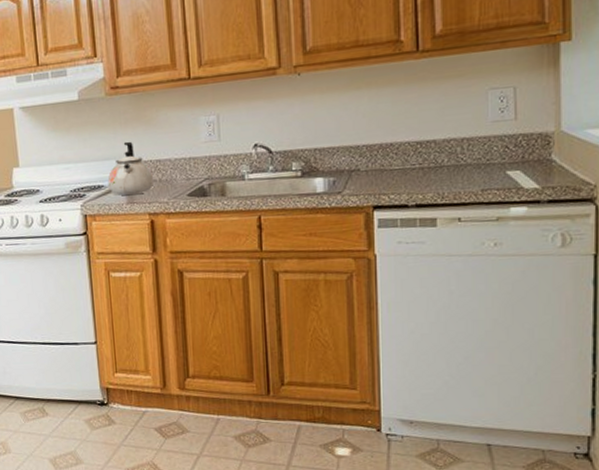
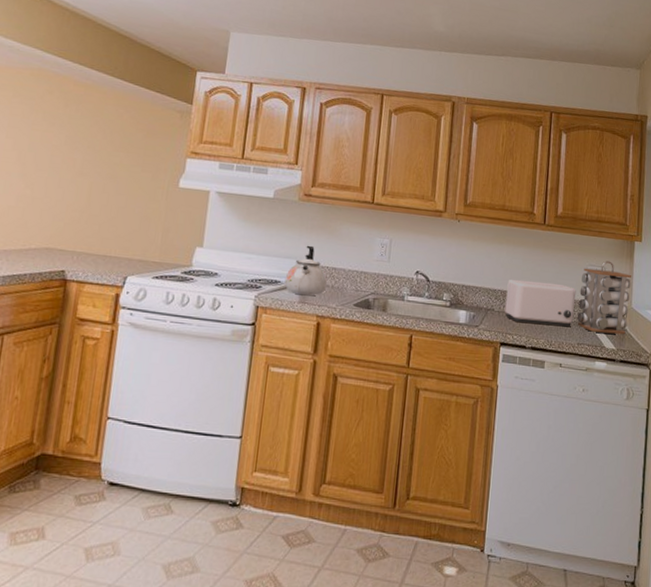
toaster: none [374,121,473,179] -> present [505,279,576,327]
spice rack: none [478,77,559,173] -> present [577,261,632,335]

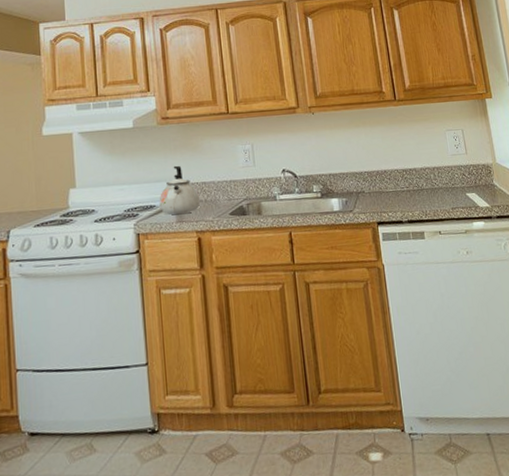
toaster: present [505,279,576,327] -> none [372,154,443,200]
spice rack: present [577,261,632,335] -> none [442,122,496,194]

